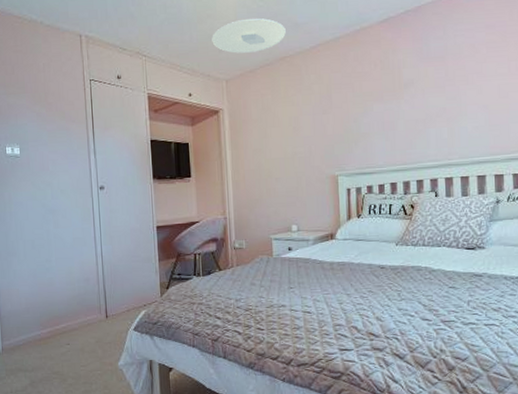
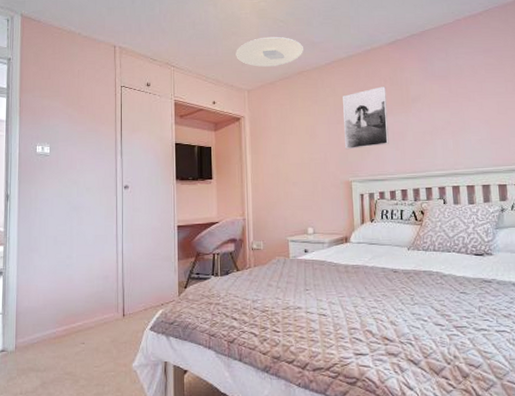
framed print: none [329,71,378,142] -> present [343,86,389,150]

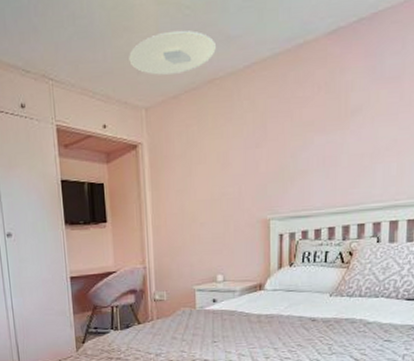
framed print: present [343,86,389,150] -> none [264,95,319,181]

